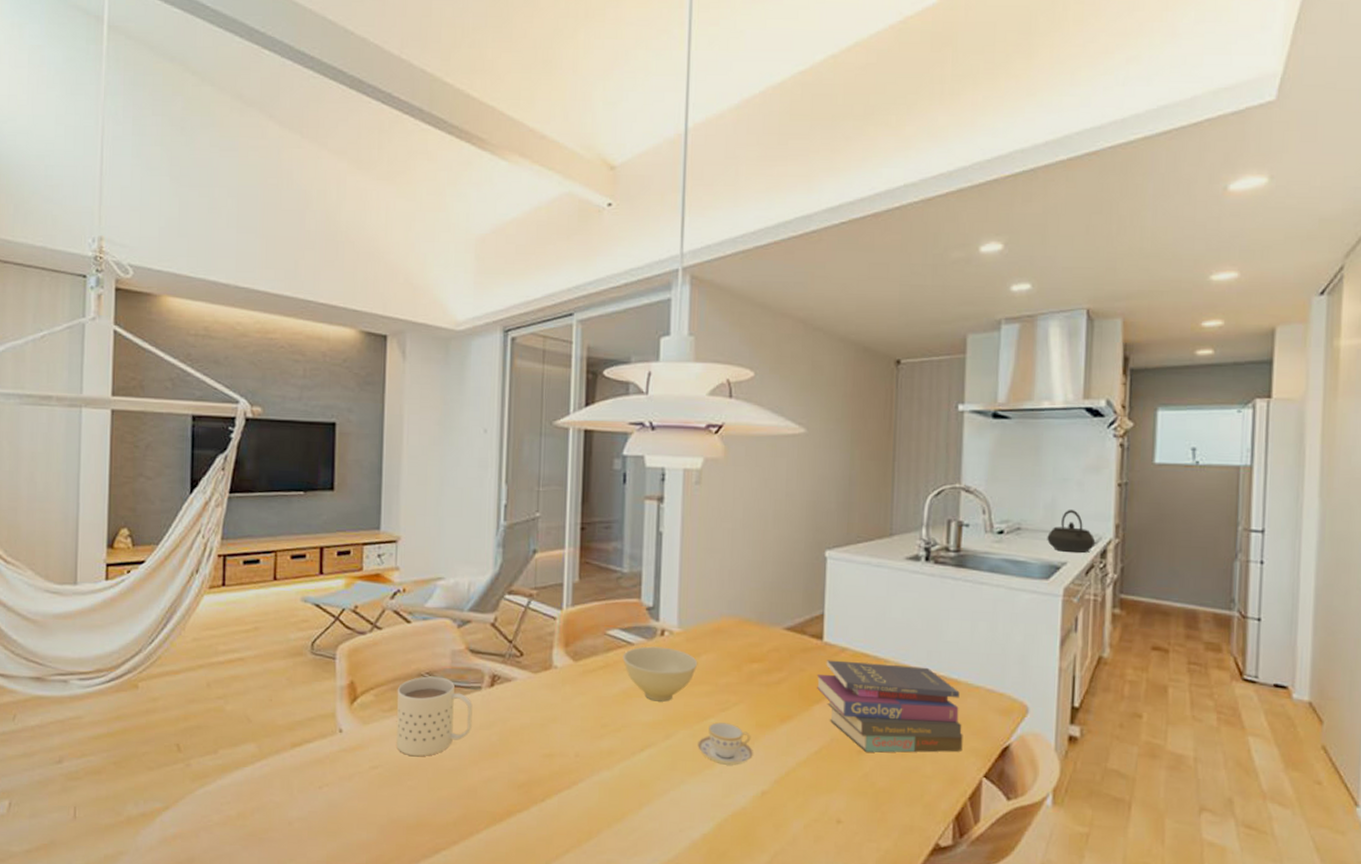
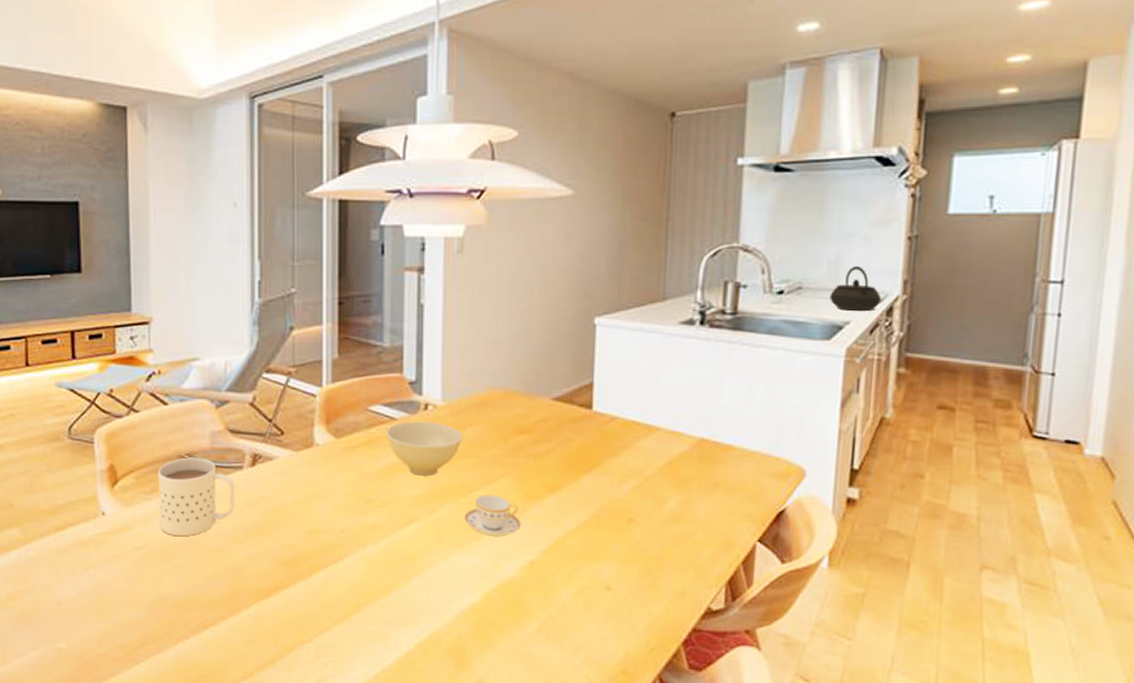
books: present [817,660,963,753] -> none [586,429,737,520]

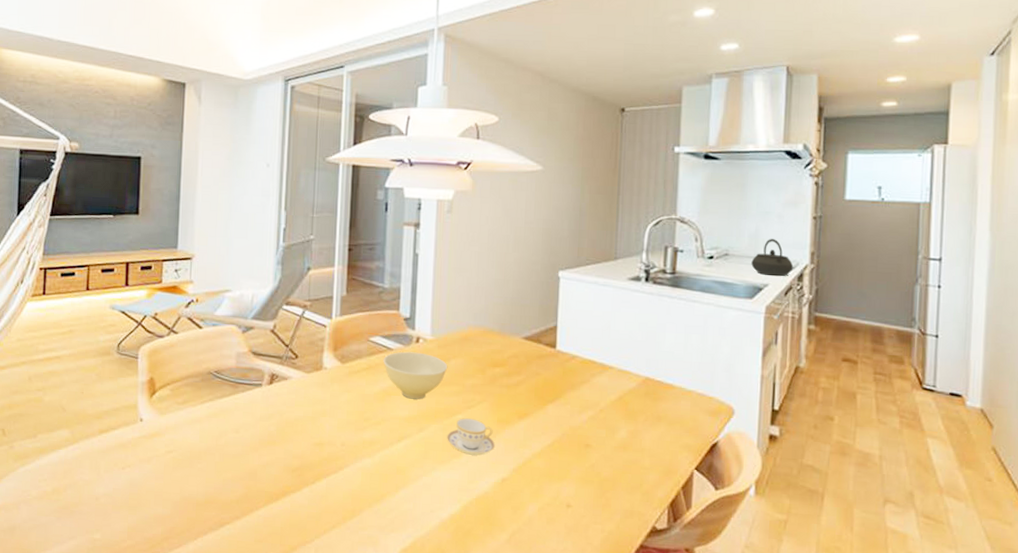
mug: present [157,457,235,537] -> none [188,374,254,443]

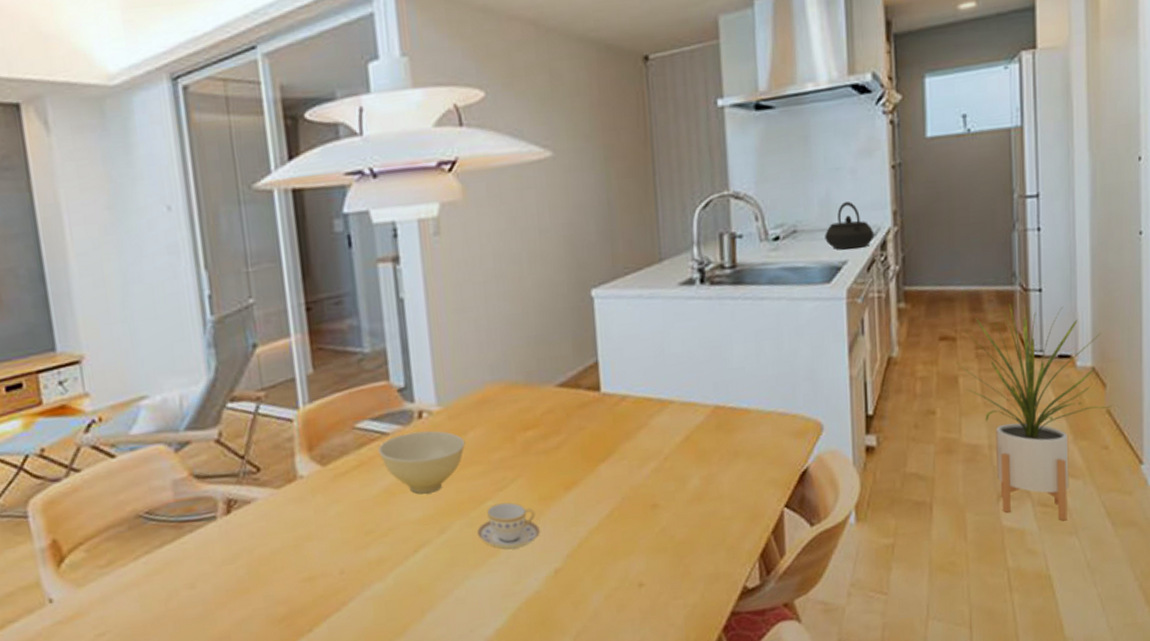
house plant: none [856,340,998,535] -> present [957,303,1113,521]

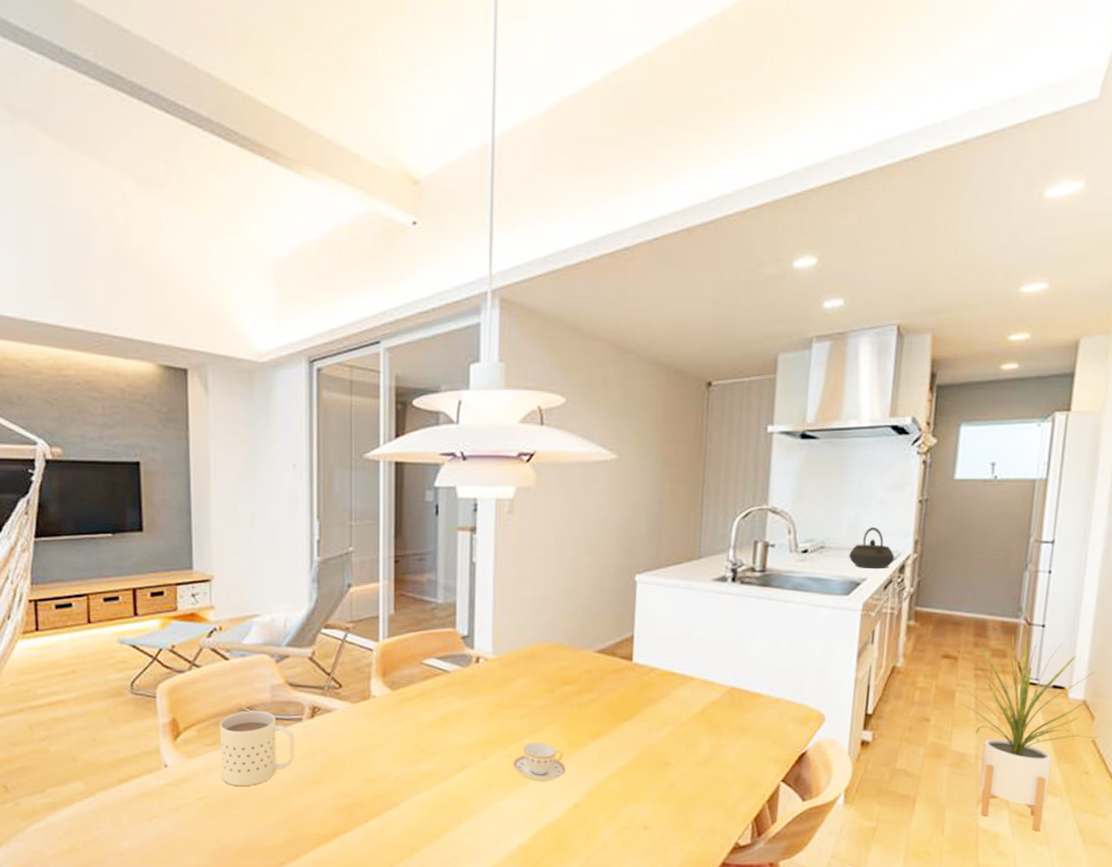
mug: none [112,514,213,613] -> present [219,710,295,787]
bowl: present [377,430,466,494] -> none [439,673,513,725]

